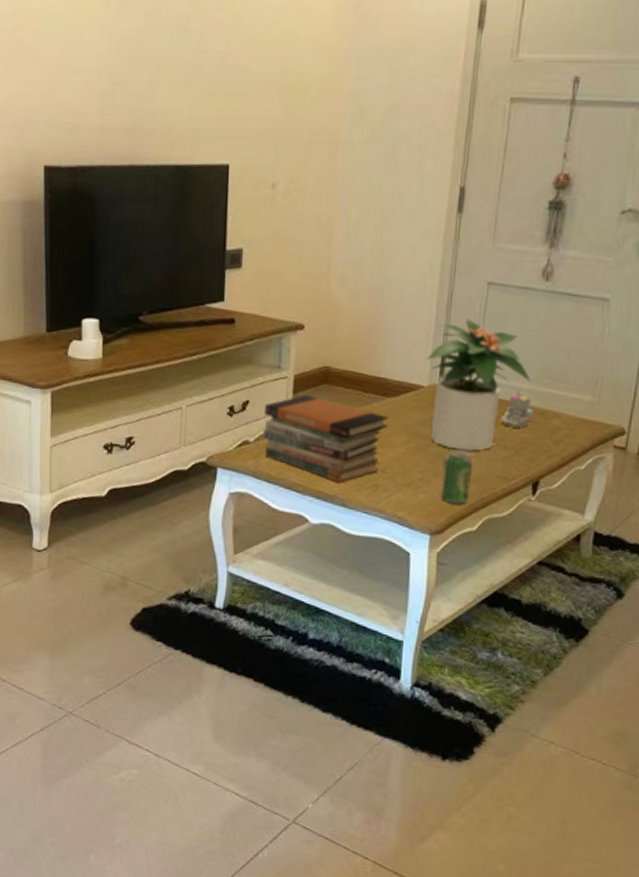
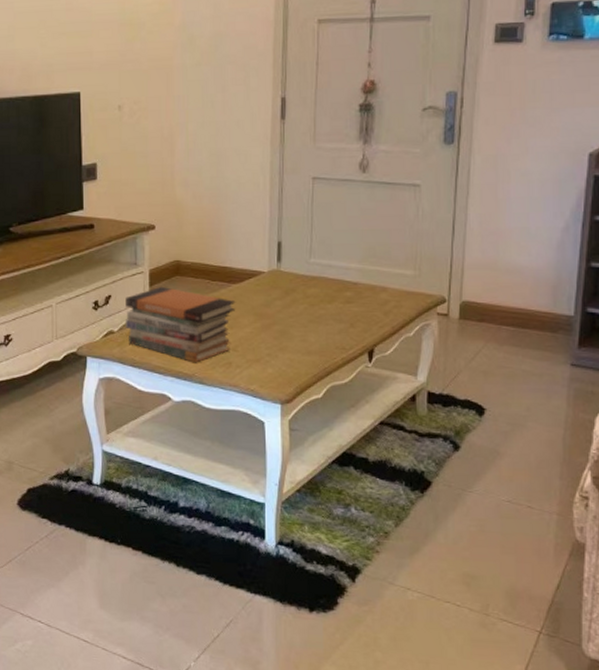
potted plant: present [426,318,531,451] -> none [264,210,358,326]
beverage can: present [440,449,474,505] -> none [287,326,314,375]
candle: present [500,390,534,428] -> none [335,270,363,303]

